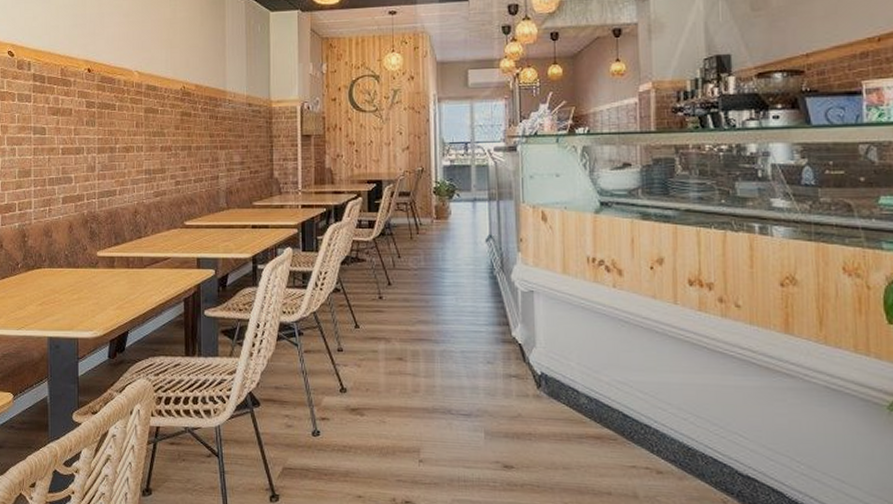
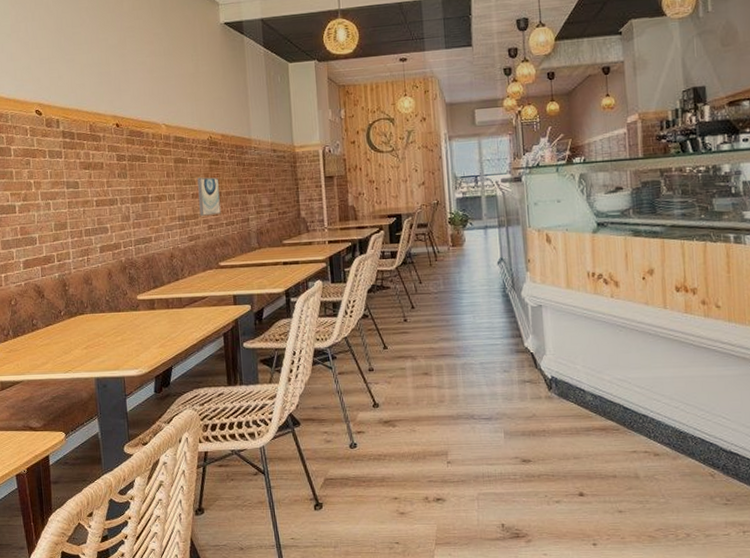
wall art: none [167,129,190,170] -> present [197,177,221,216]

